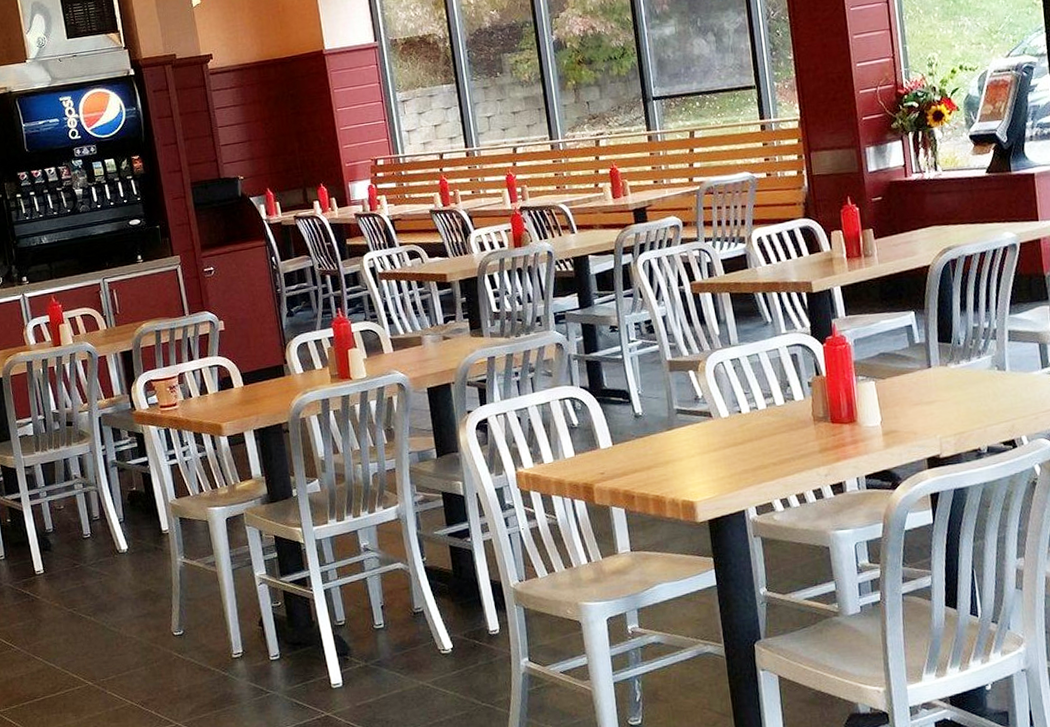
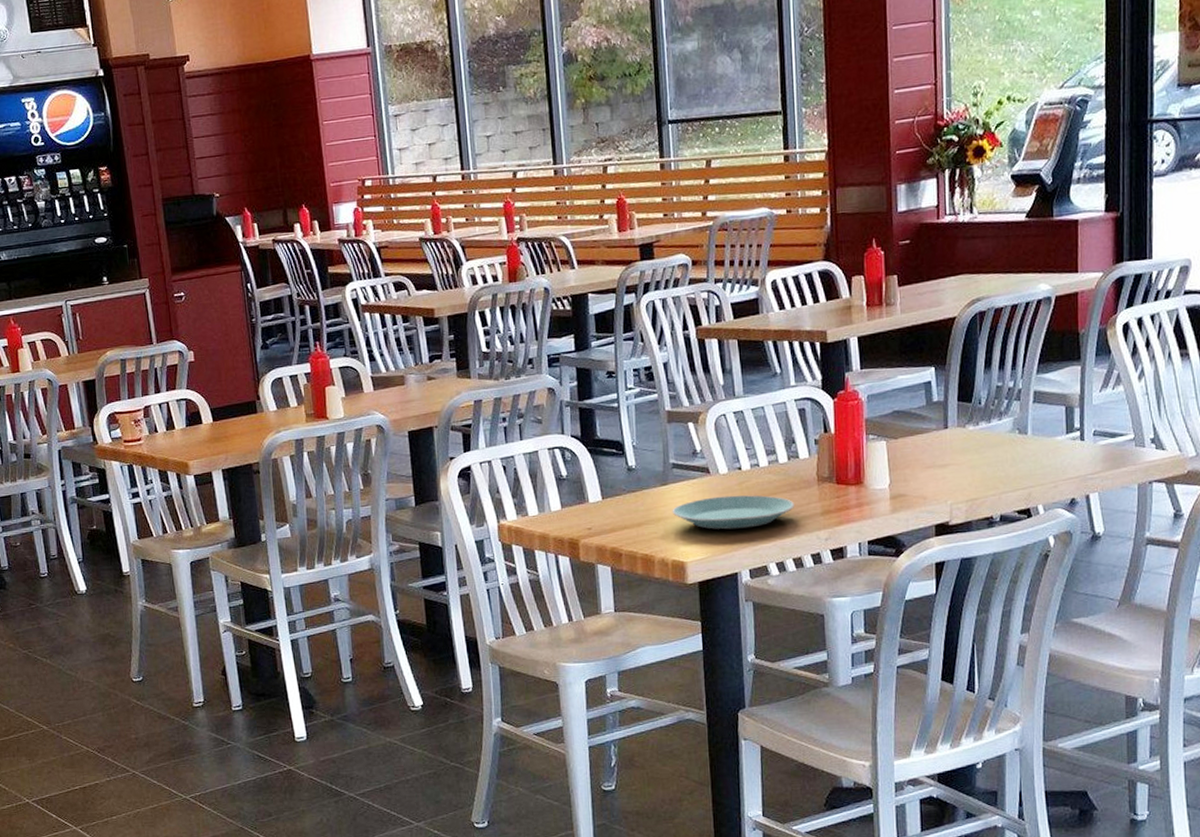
plate: none [679,436,794,470] -> present [672,495,794,530]

